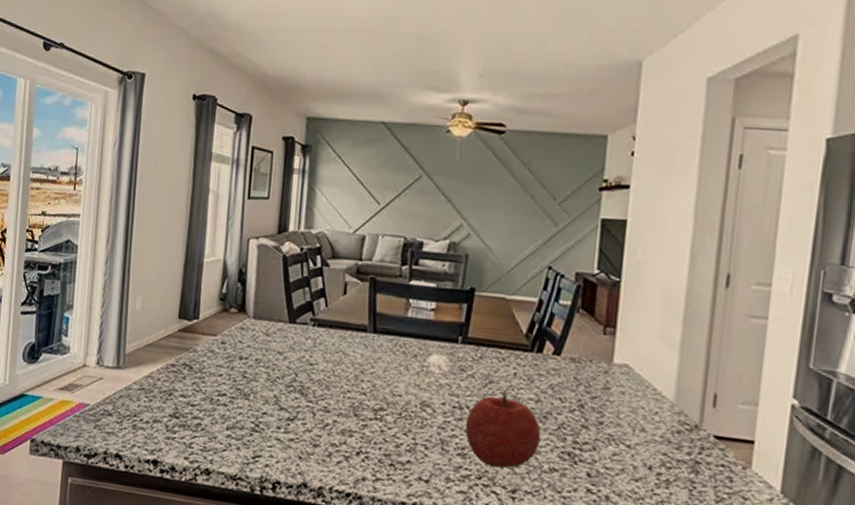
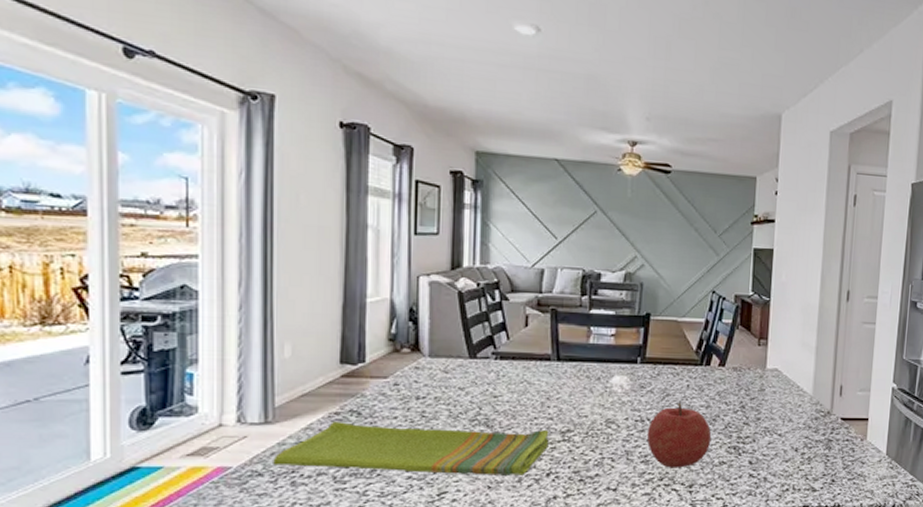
dish towel: none [120,372,362,450] -> present [273,420,549,475]

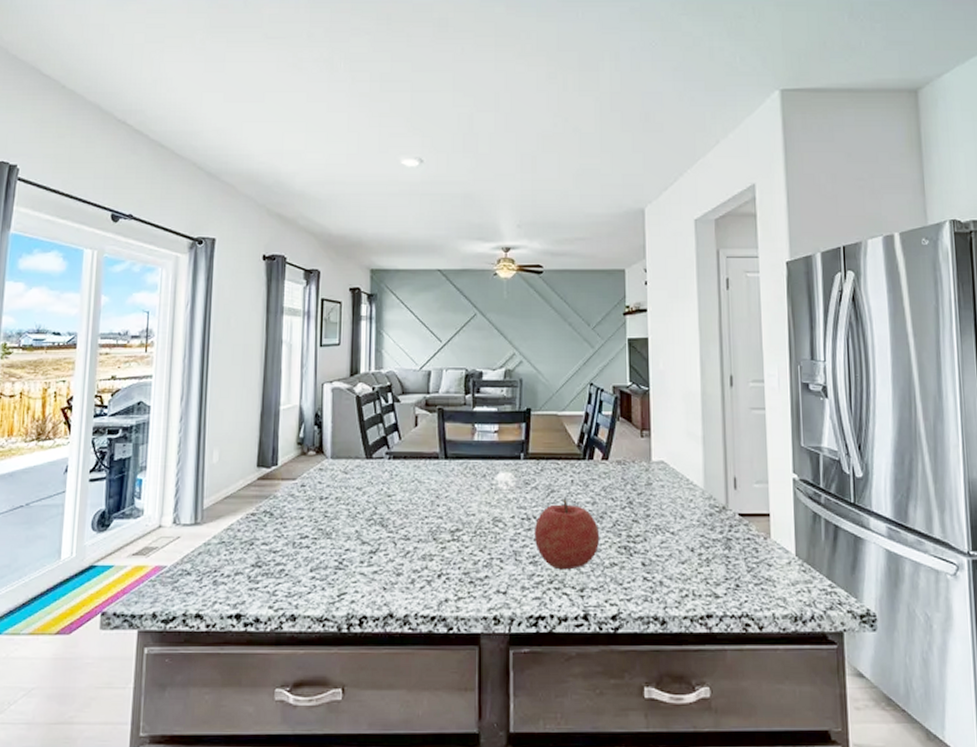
dish towel: present [273,420,549,475] -> none [199,521,439,576]

